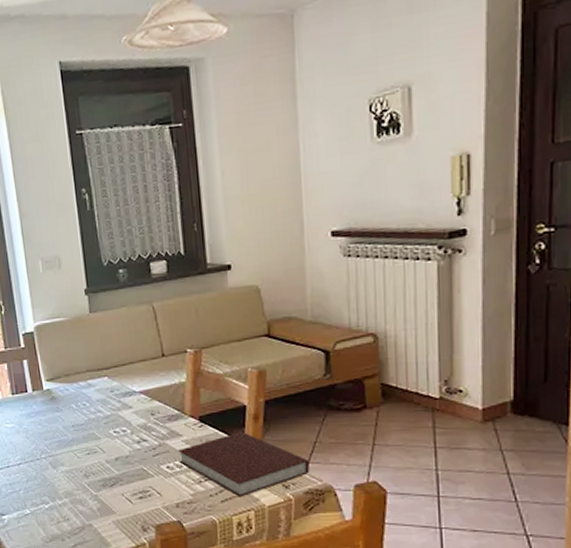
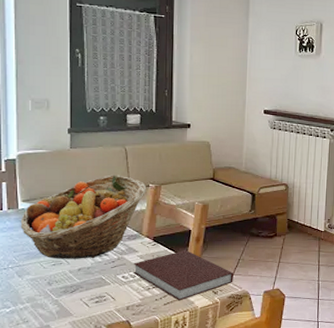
fruit basket: none [47,340,185,447] -> present [20,175,147,259]

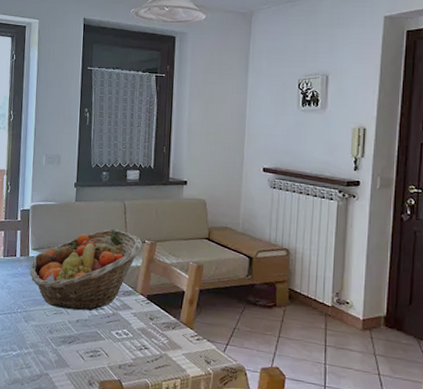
notebook: present [133,249,234,301] -> none [126,311,228,367]

